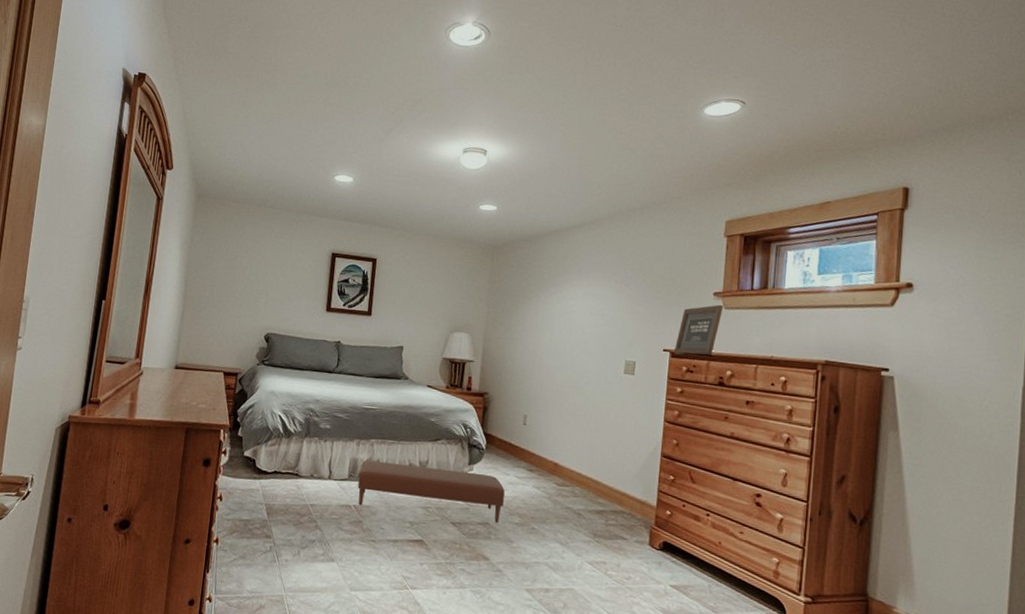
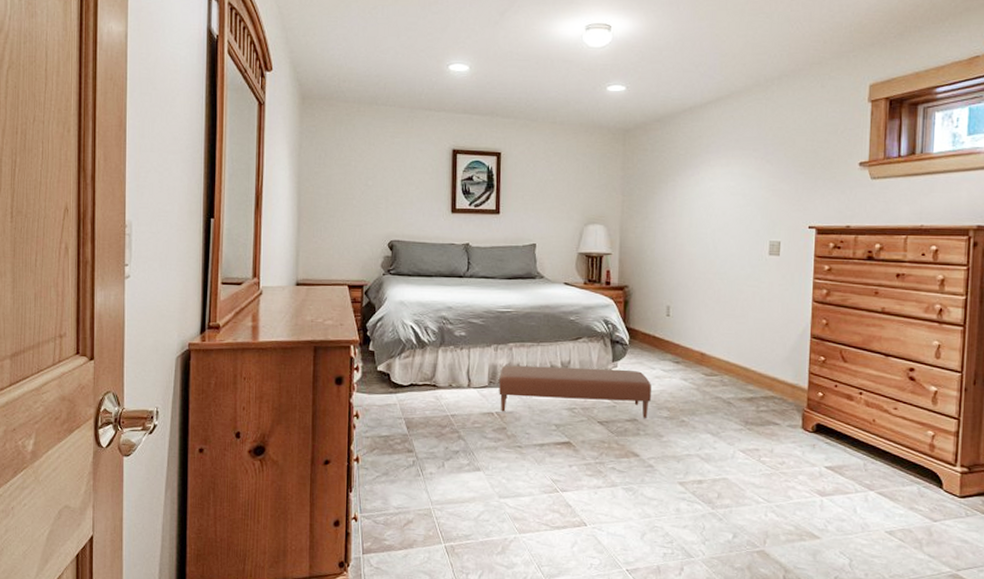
picture frame: present [673,304,723,356] -> none [819,174,869,231]

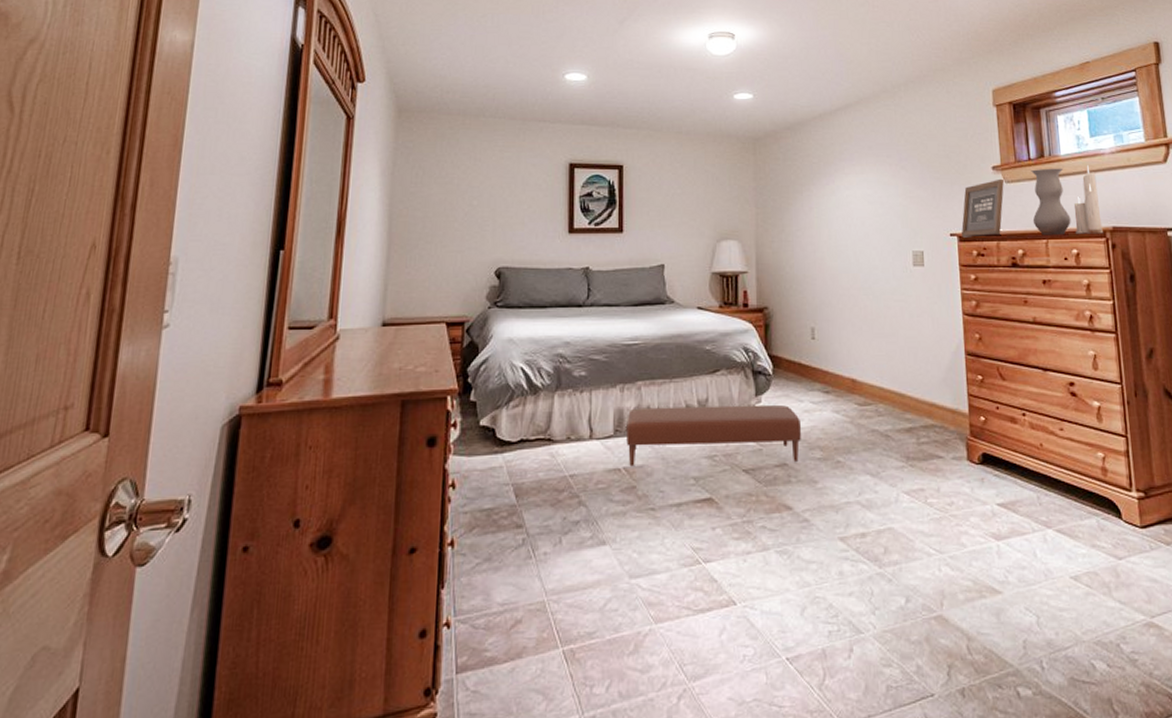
picture frame: none [819,174,869,231] -> present [961,178,1004,238]
vase: none [894,165,934,232] -> present [1031,168,1071,236]
candle: none [936,164,968,232] -> present [1073,165,1103,234]

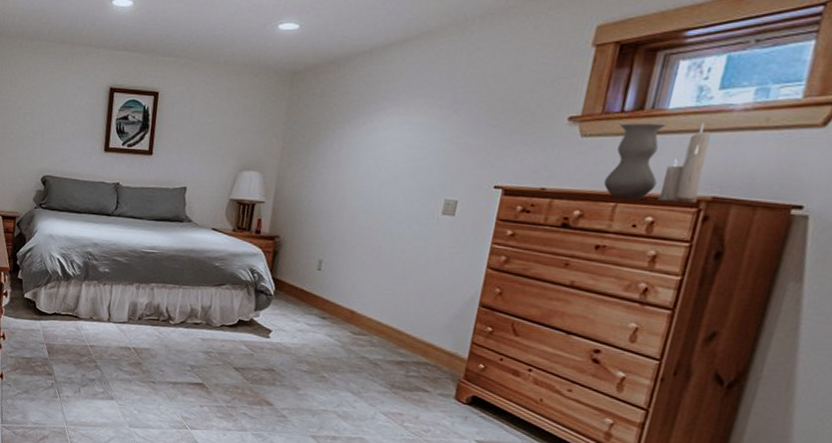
ottoman: present [626,404,801,467] -> none [137,304,293,370]
picture frame: present [961,178,1004,238] -> none [507,131,579,193]

